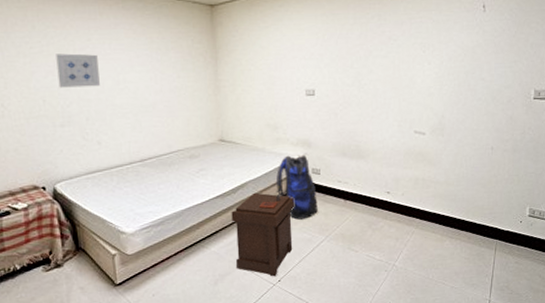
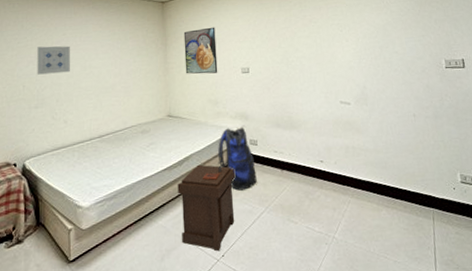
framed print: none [237,40,278,95] -> present [183,27,218,74]

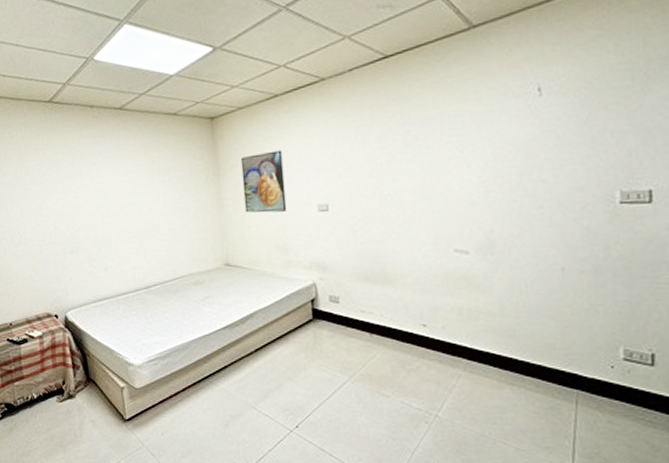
wall art: present [37,46,70,75] -> none [64,178,105,214]
nightstand: present [177,164,235,252] -> none [240,323,311,422]
backpack: present [218,127,257,191] -> none [289,280,338,356]

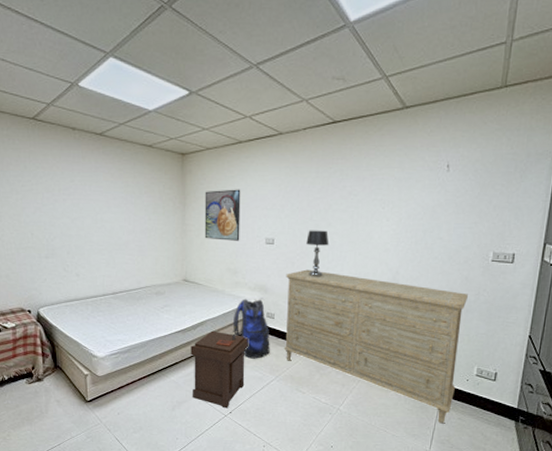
nightstand: none [240,323,311,422] -> present [190,330,248,409]
backpack: none [289,280,338,356] -> present [232,299,270,359]
dresser: none [348,237,596,430] -> present [283,269,468,424]
table lamp: none [368,187,398,247] -> present [306,230,329,277]

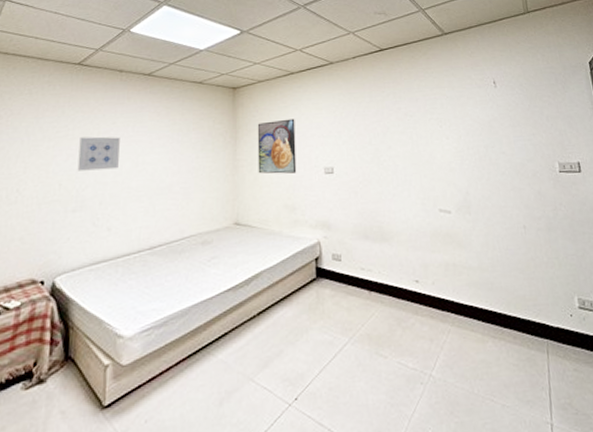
wall art: none [43,192,80,224] -> present [77,136,120,171]
nightstand: present [190,330,248,409] -> none [243,283,313,394]
backpack: present [232,299,270,359] -> none [293,238,340,317]
dresser: present [283,269,468,424] -> none [350,198,563,380]
table lamp: present [306,230,329,277] -> none [367,154,392,206]

